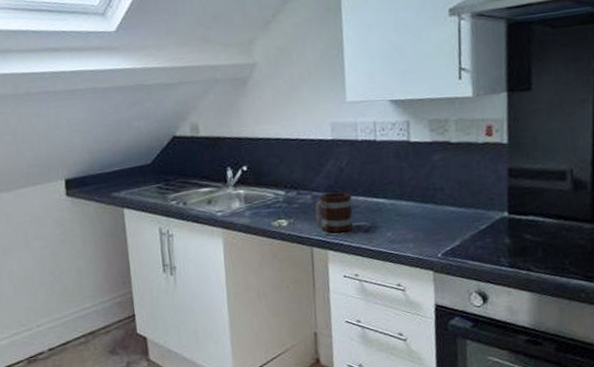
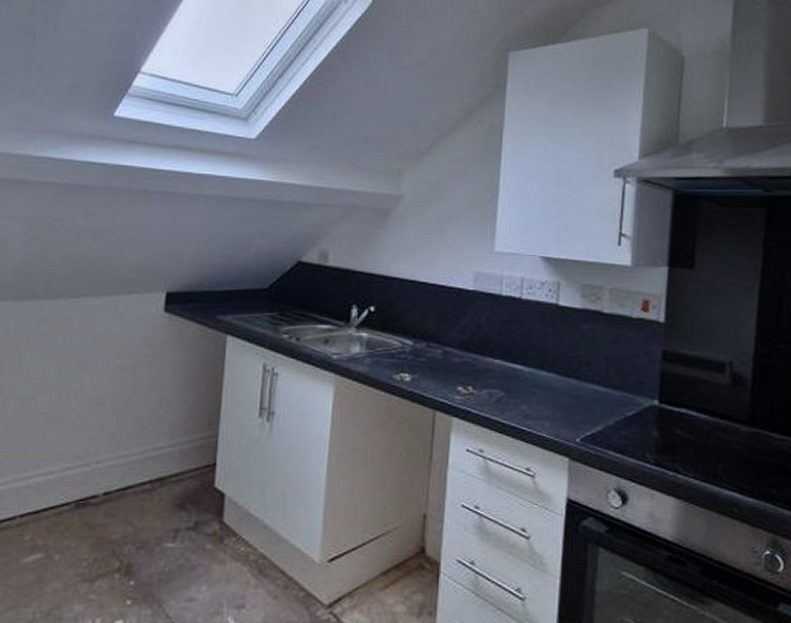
mug: present [315,192,353,233] -> none [444,350,487,398]

